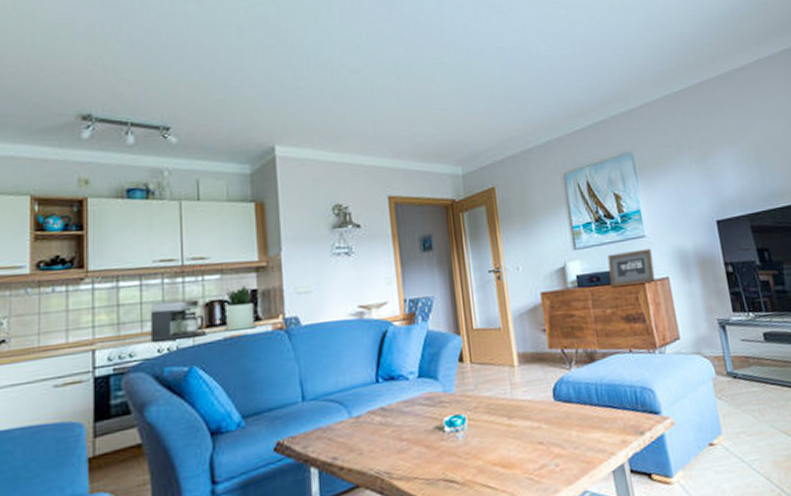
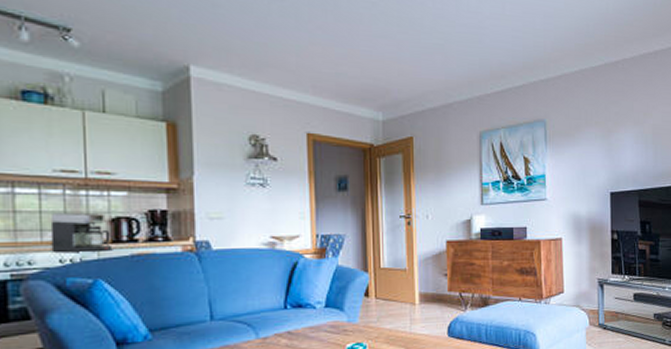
planter: present [223,285,257,332] -> none [130,205,166,249]
picture frame: present [607,248,656,287] -> none [509,211,550,242]

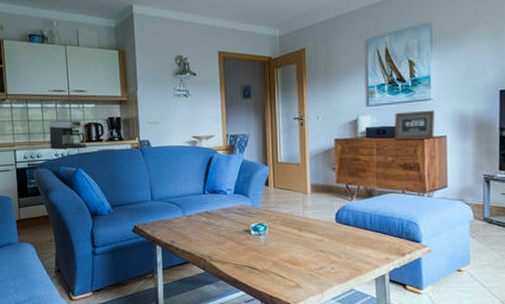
picture frame: none [509,211,550,242] -> present [393,110,434,139]

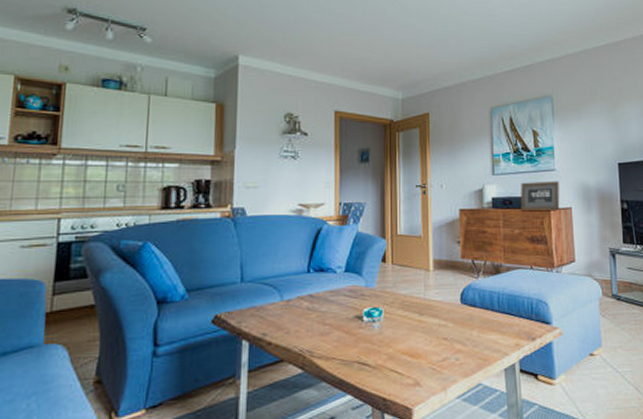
coffee maker: present [49,120,87,150] -> none [111,182,162,218]

